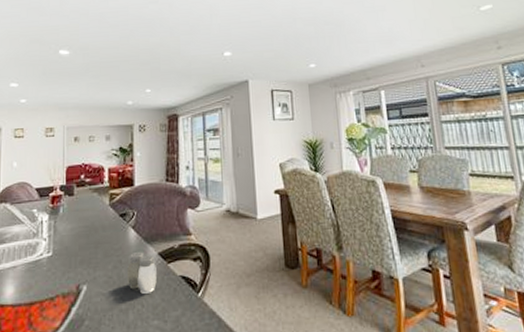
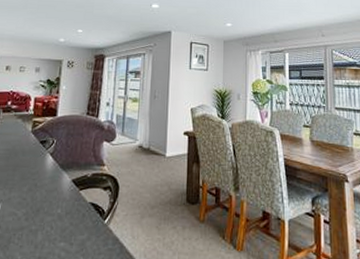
salt and pepper shaker: present [127,251,157,294] -> none [40,176,69,217]

